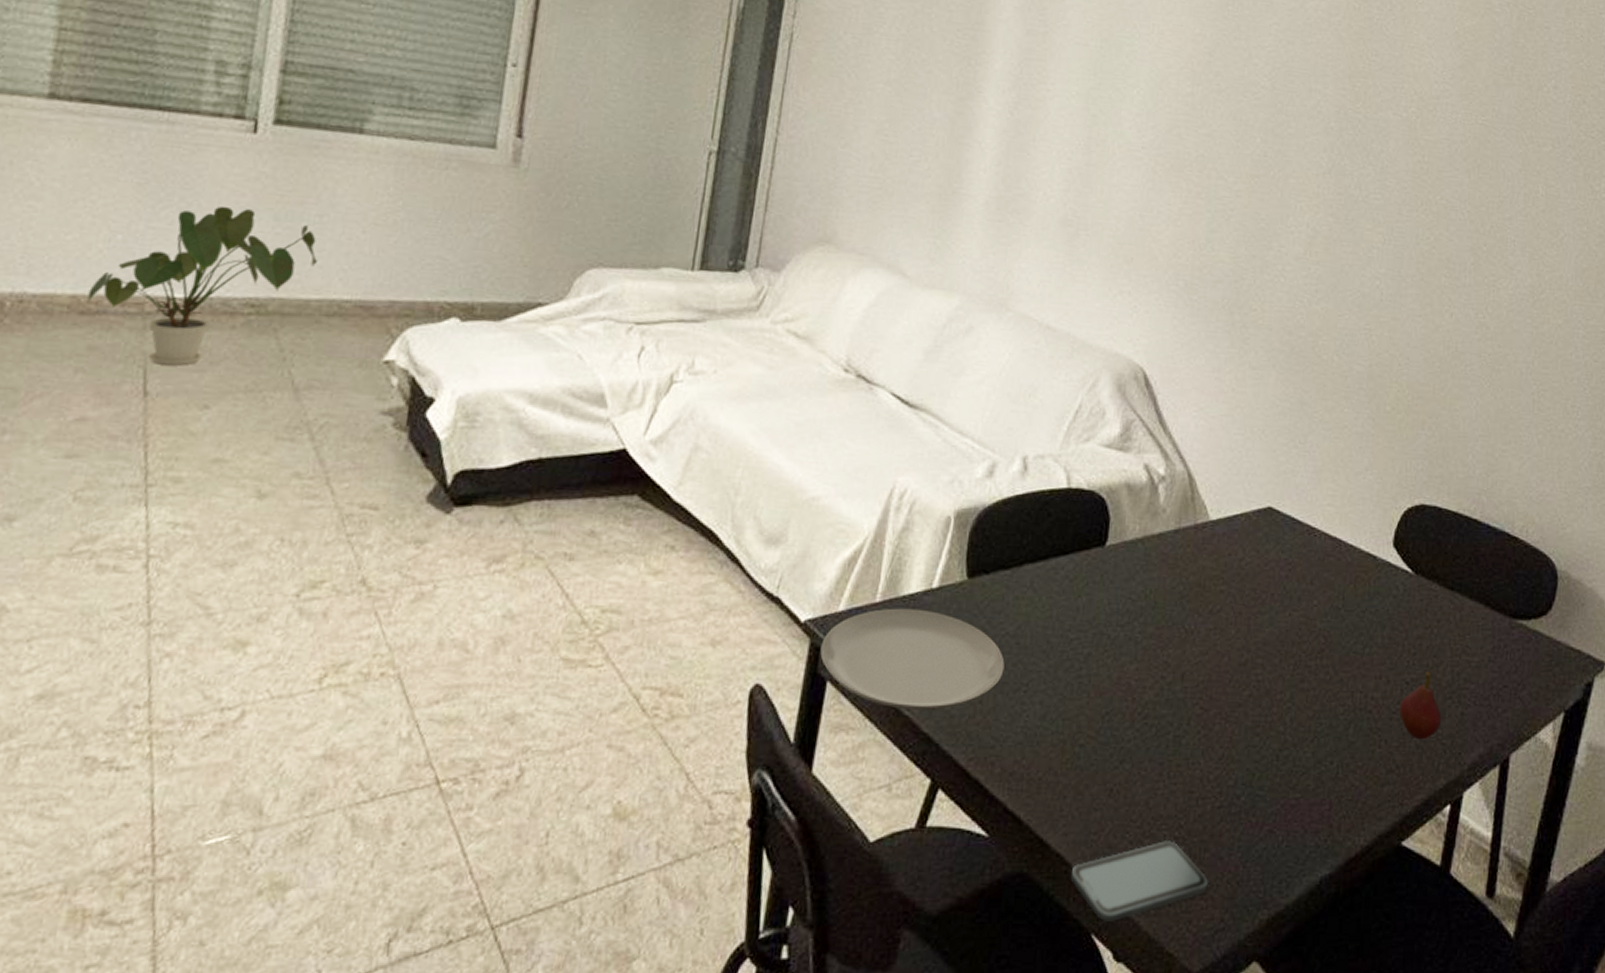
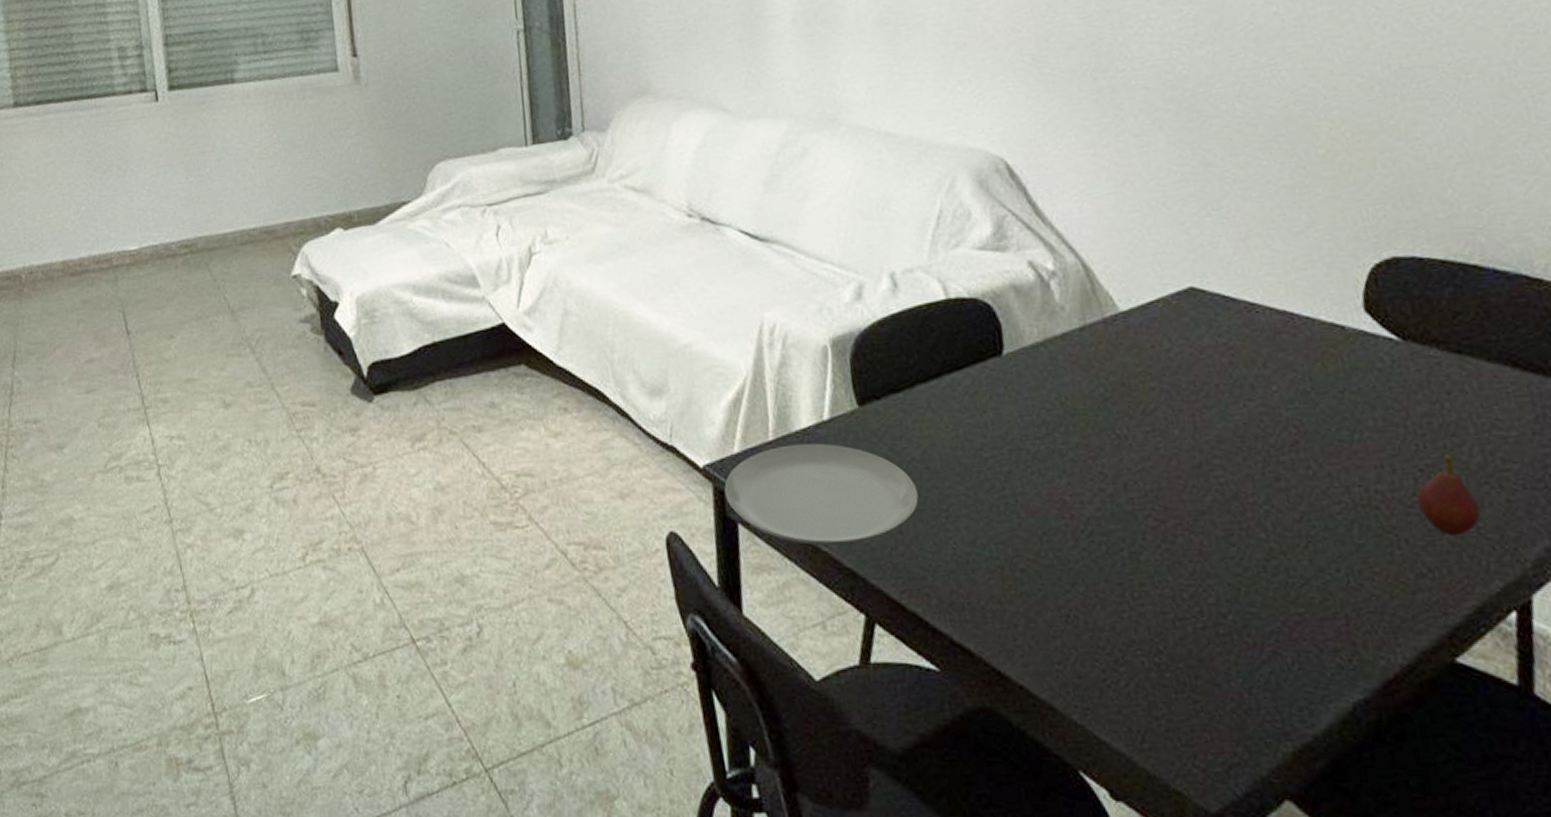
house plant: present [87,206,319,366] -> none [73,166,225,308]
smartphone: present [1070,841,1208,923] -> none [1040,668,1209,759]

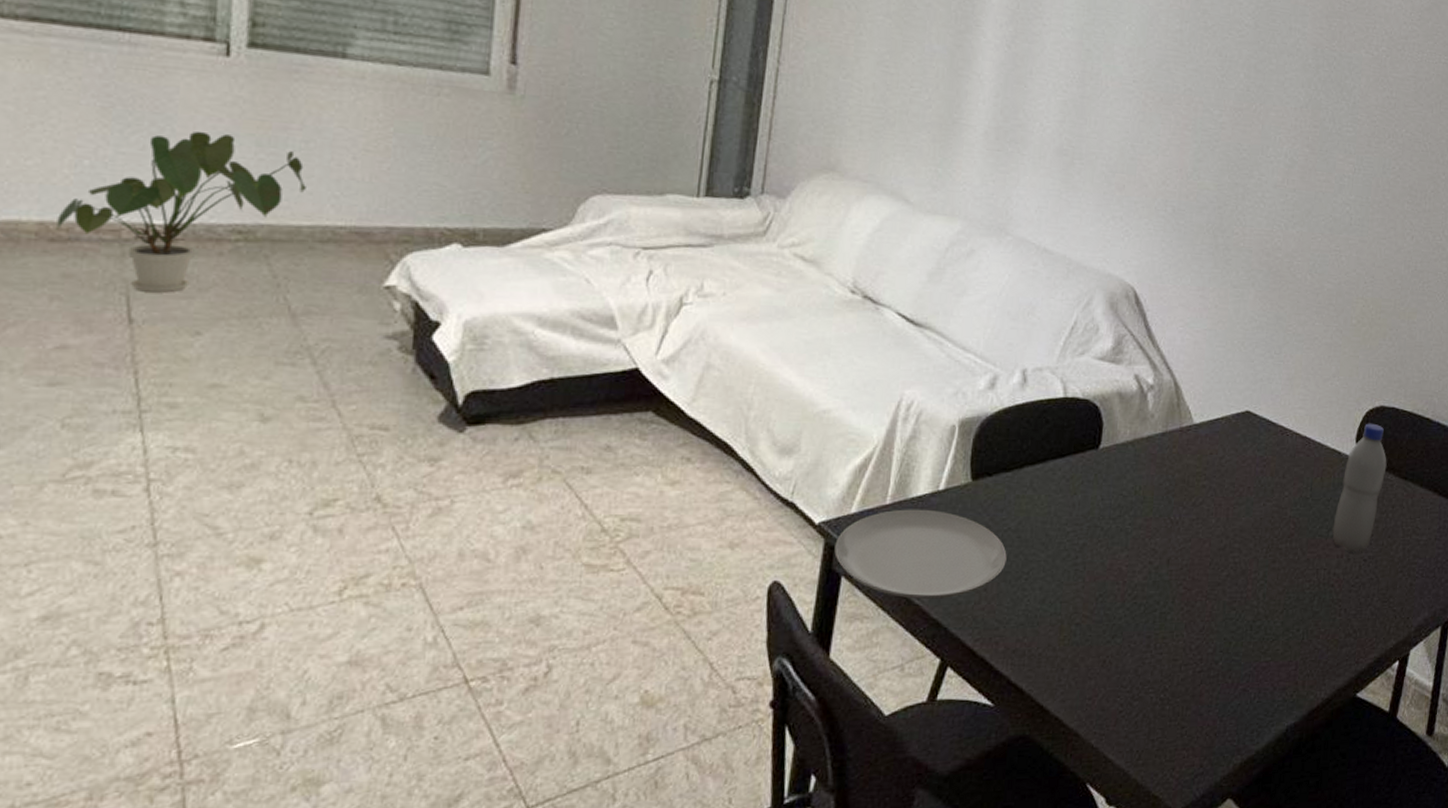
house plant: none [73,166,225,308] -> present [56,131,308,293]
water bottle: none [1356,281,1425,460] -> present [1332,423,1387,552]
fruit: present [1416,453,1481,536] -> none [1357,549,1394,608]

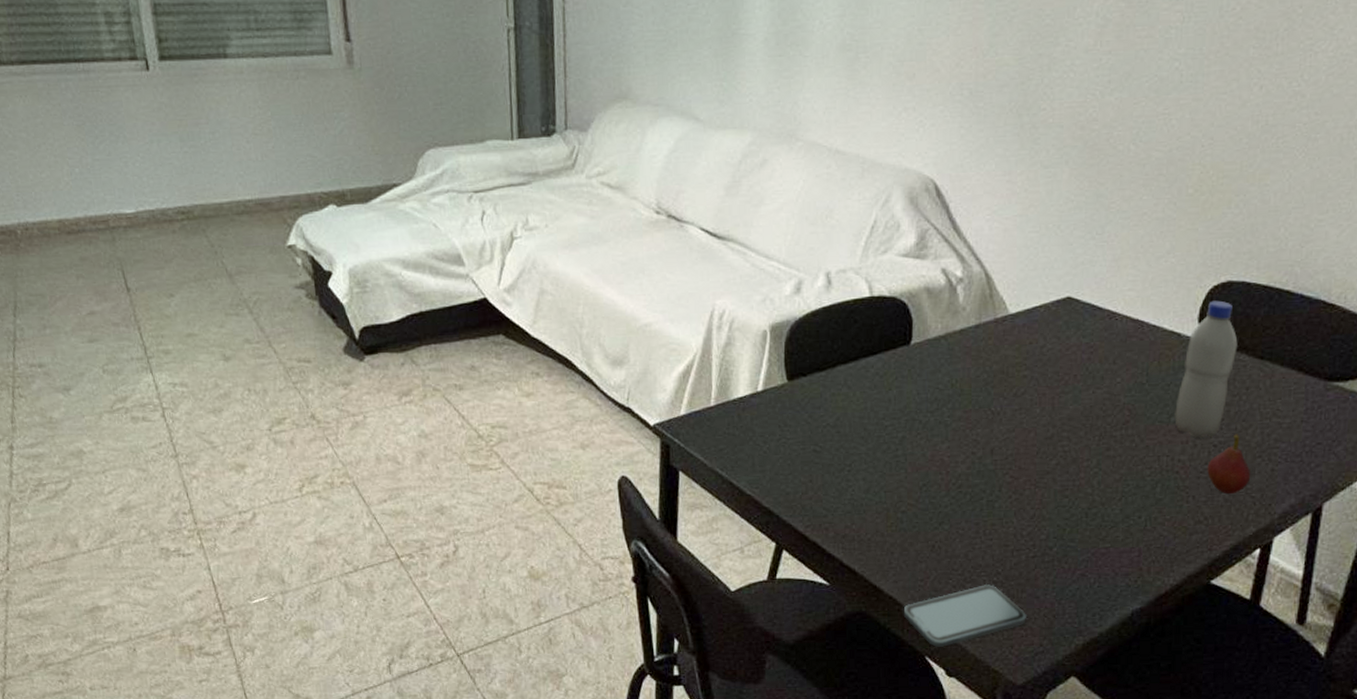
house plant: present [56,131,308,293] -> none [68,134,221,267]
plate: present [834,509,1007,600] -> none [670,409,828,491]
smartphone: none [1068,702,1189,774] -> present [903,584,1026,648]
fruit: none [1357,549,1394,608] -> present [1207,434,1251,495]

